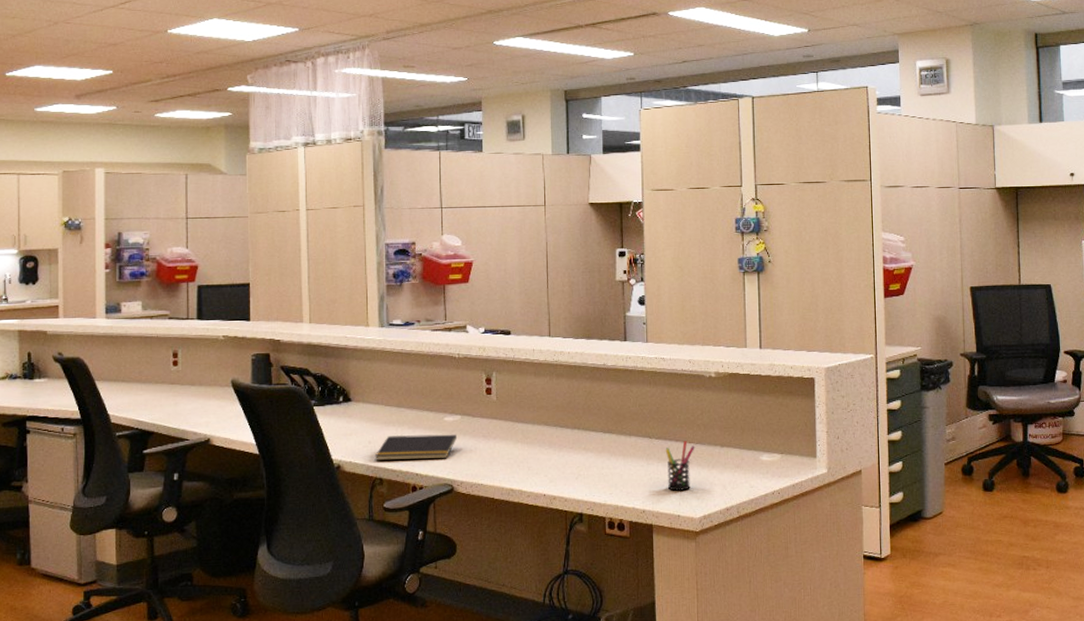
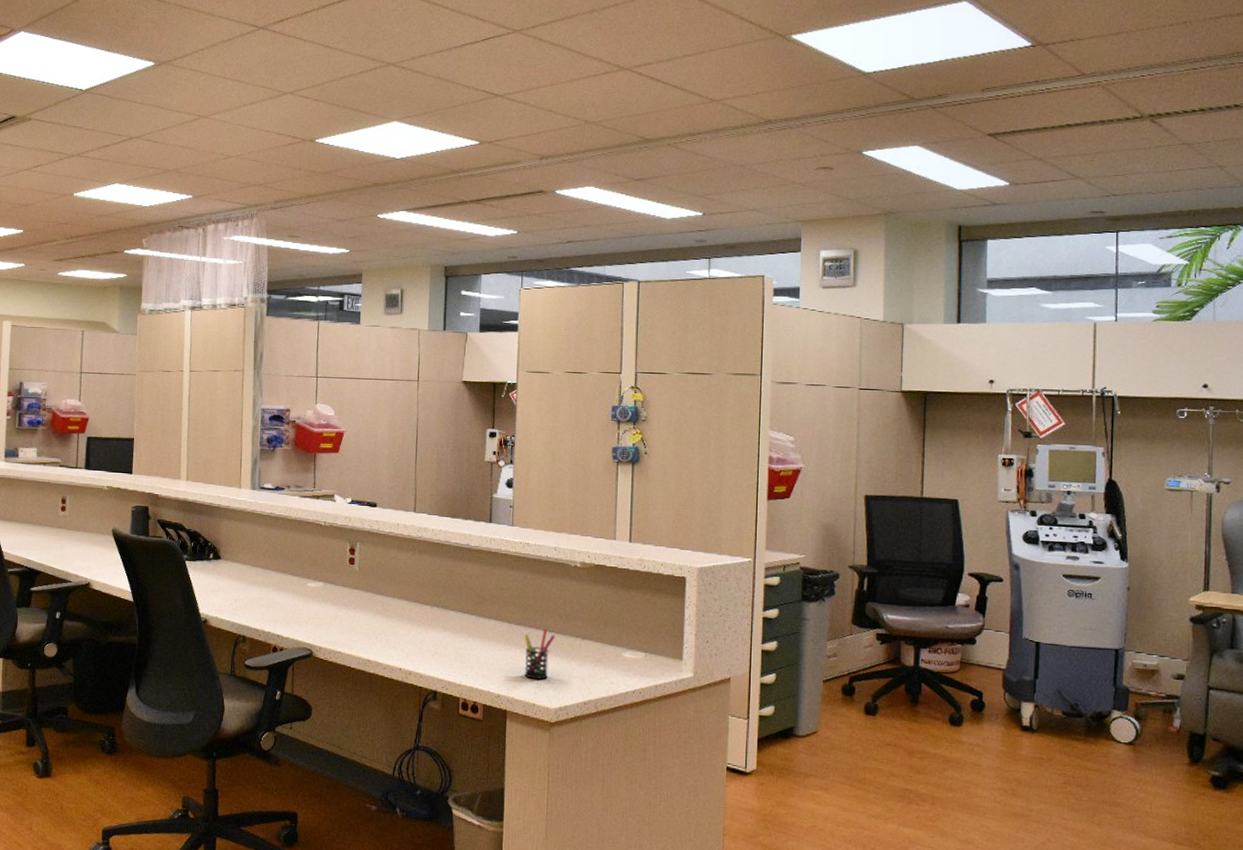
notepad: present [374,434,457,460] -> none [239,596,318,624]

